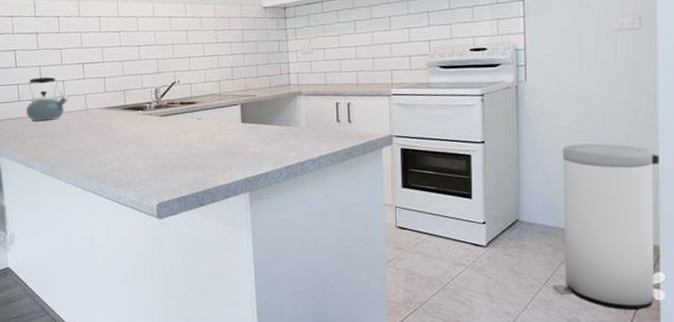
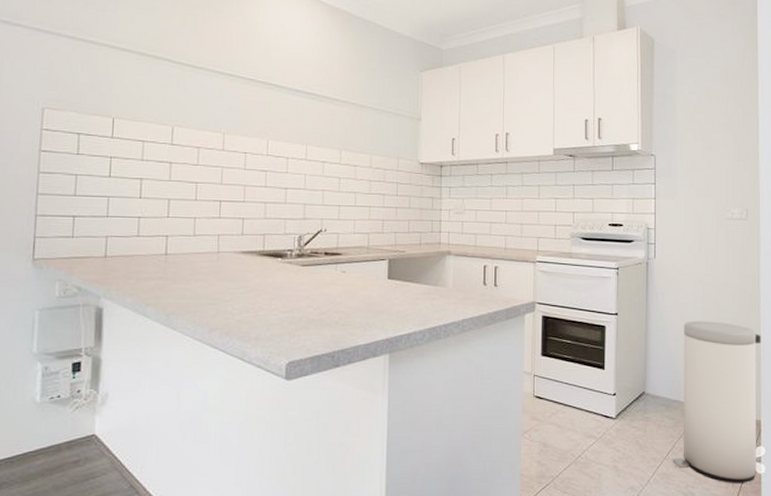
kettle: present [25,76,69,121] -> none [144,211,199,261]

